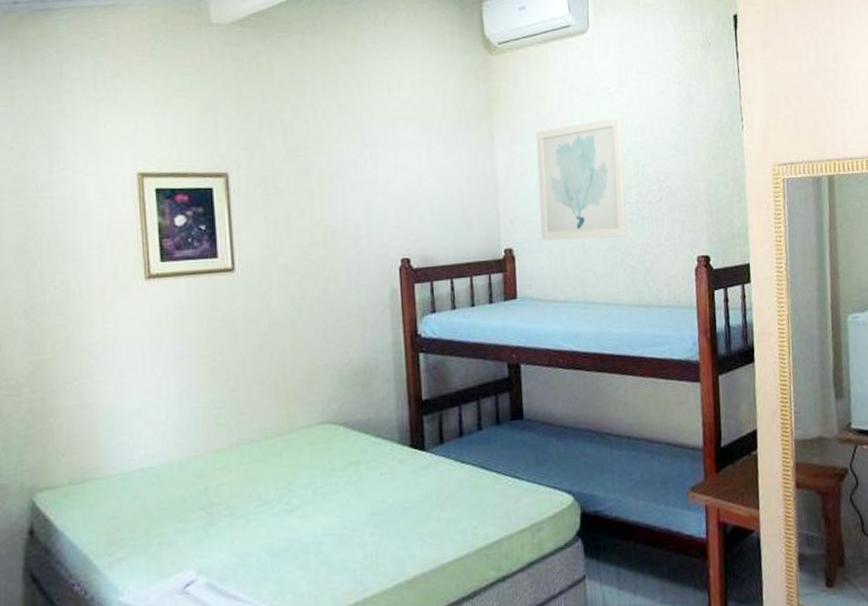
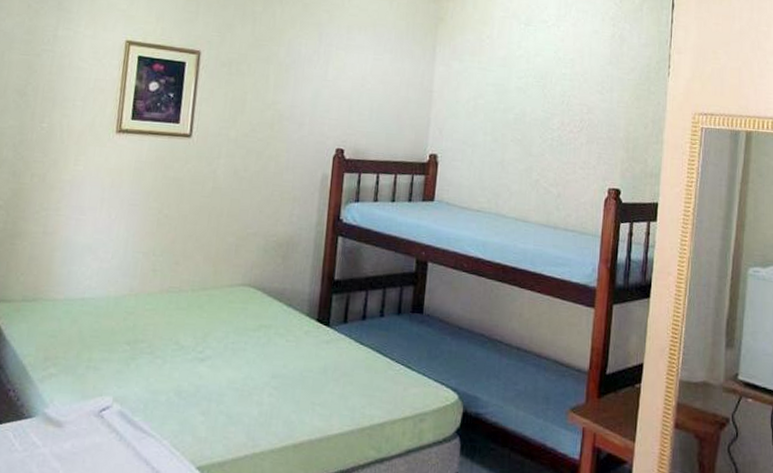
wall art: present [535,117,627,241] -> none [464,48,554,160]

